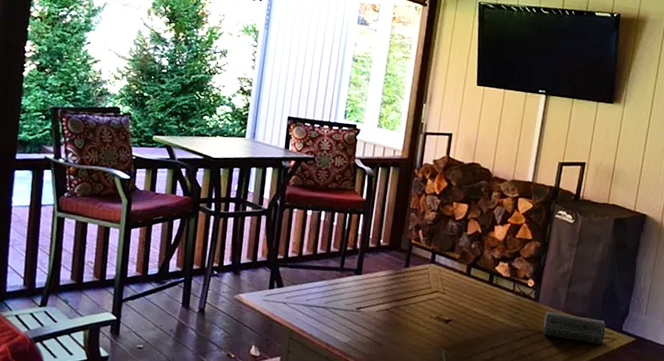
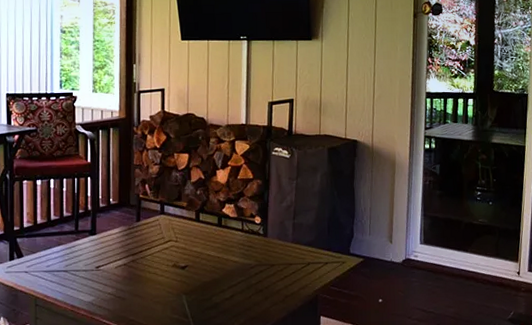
speaker: present [543,311,606,345] -> none [275,244,335,270]

